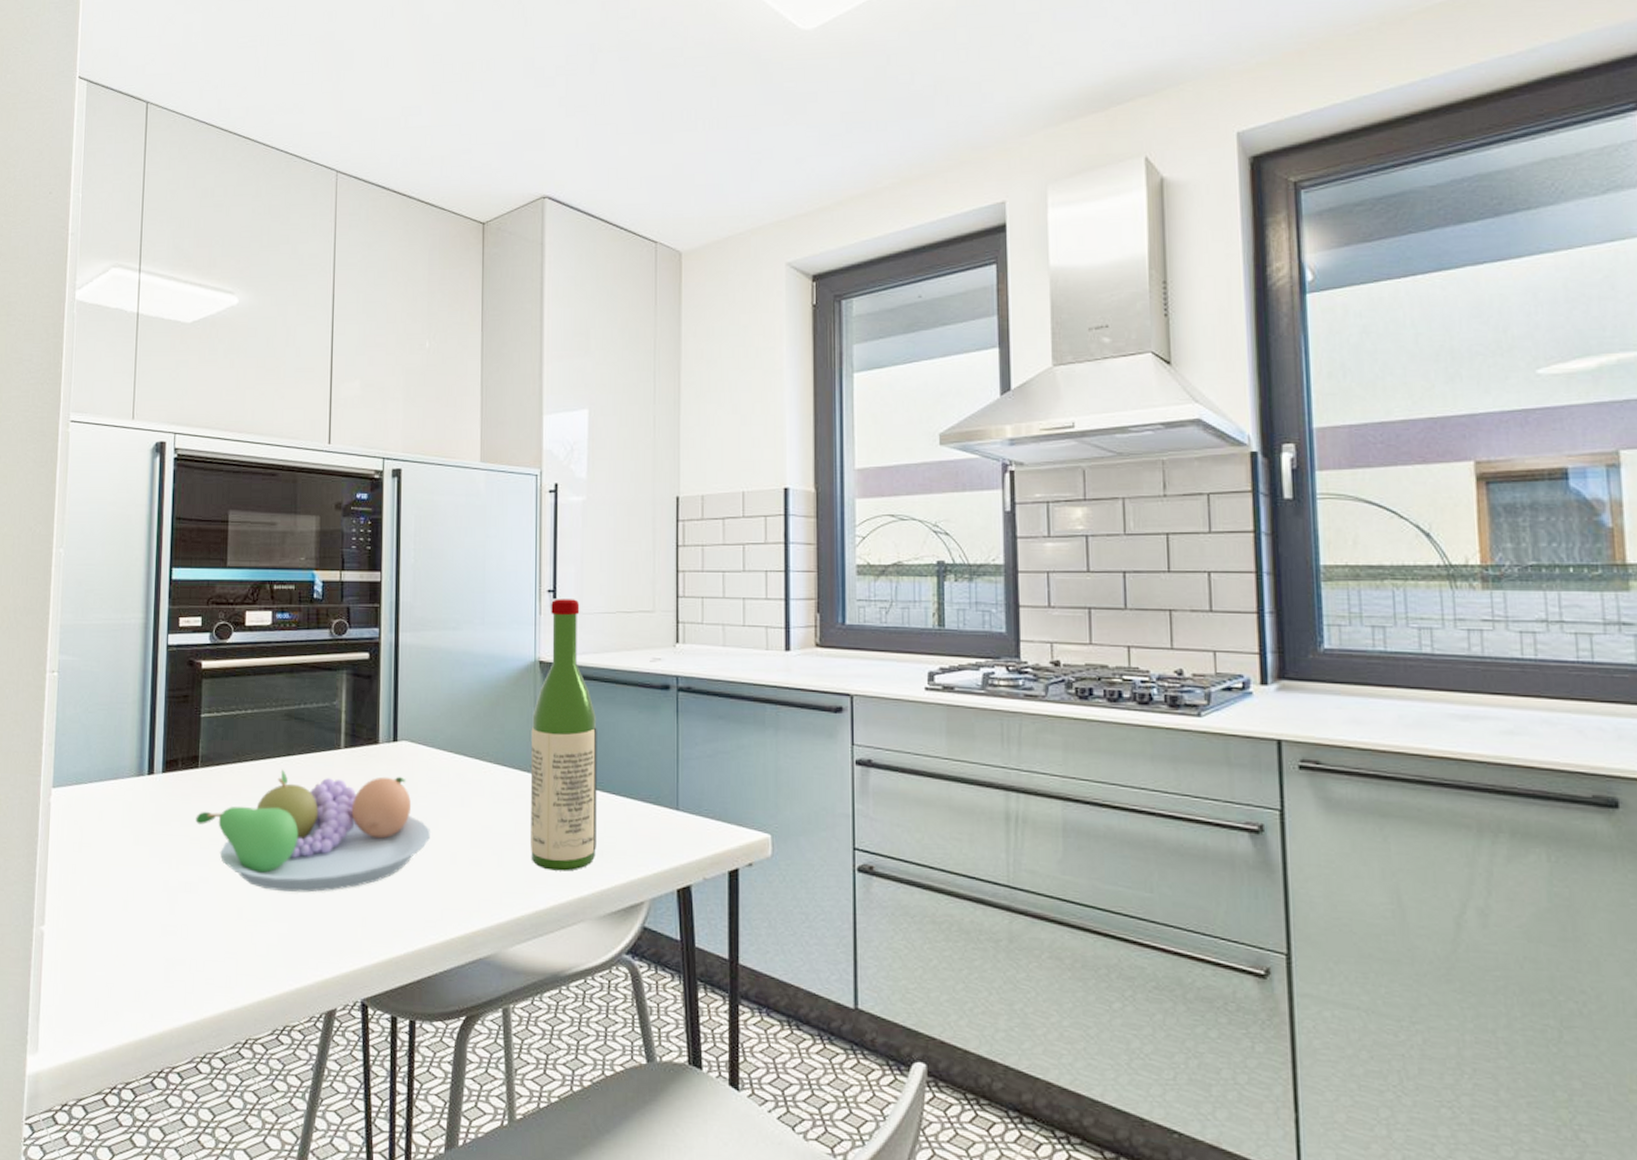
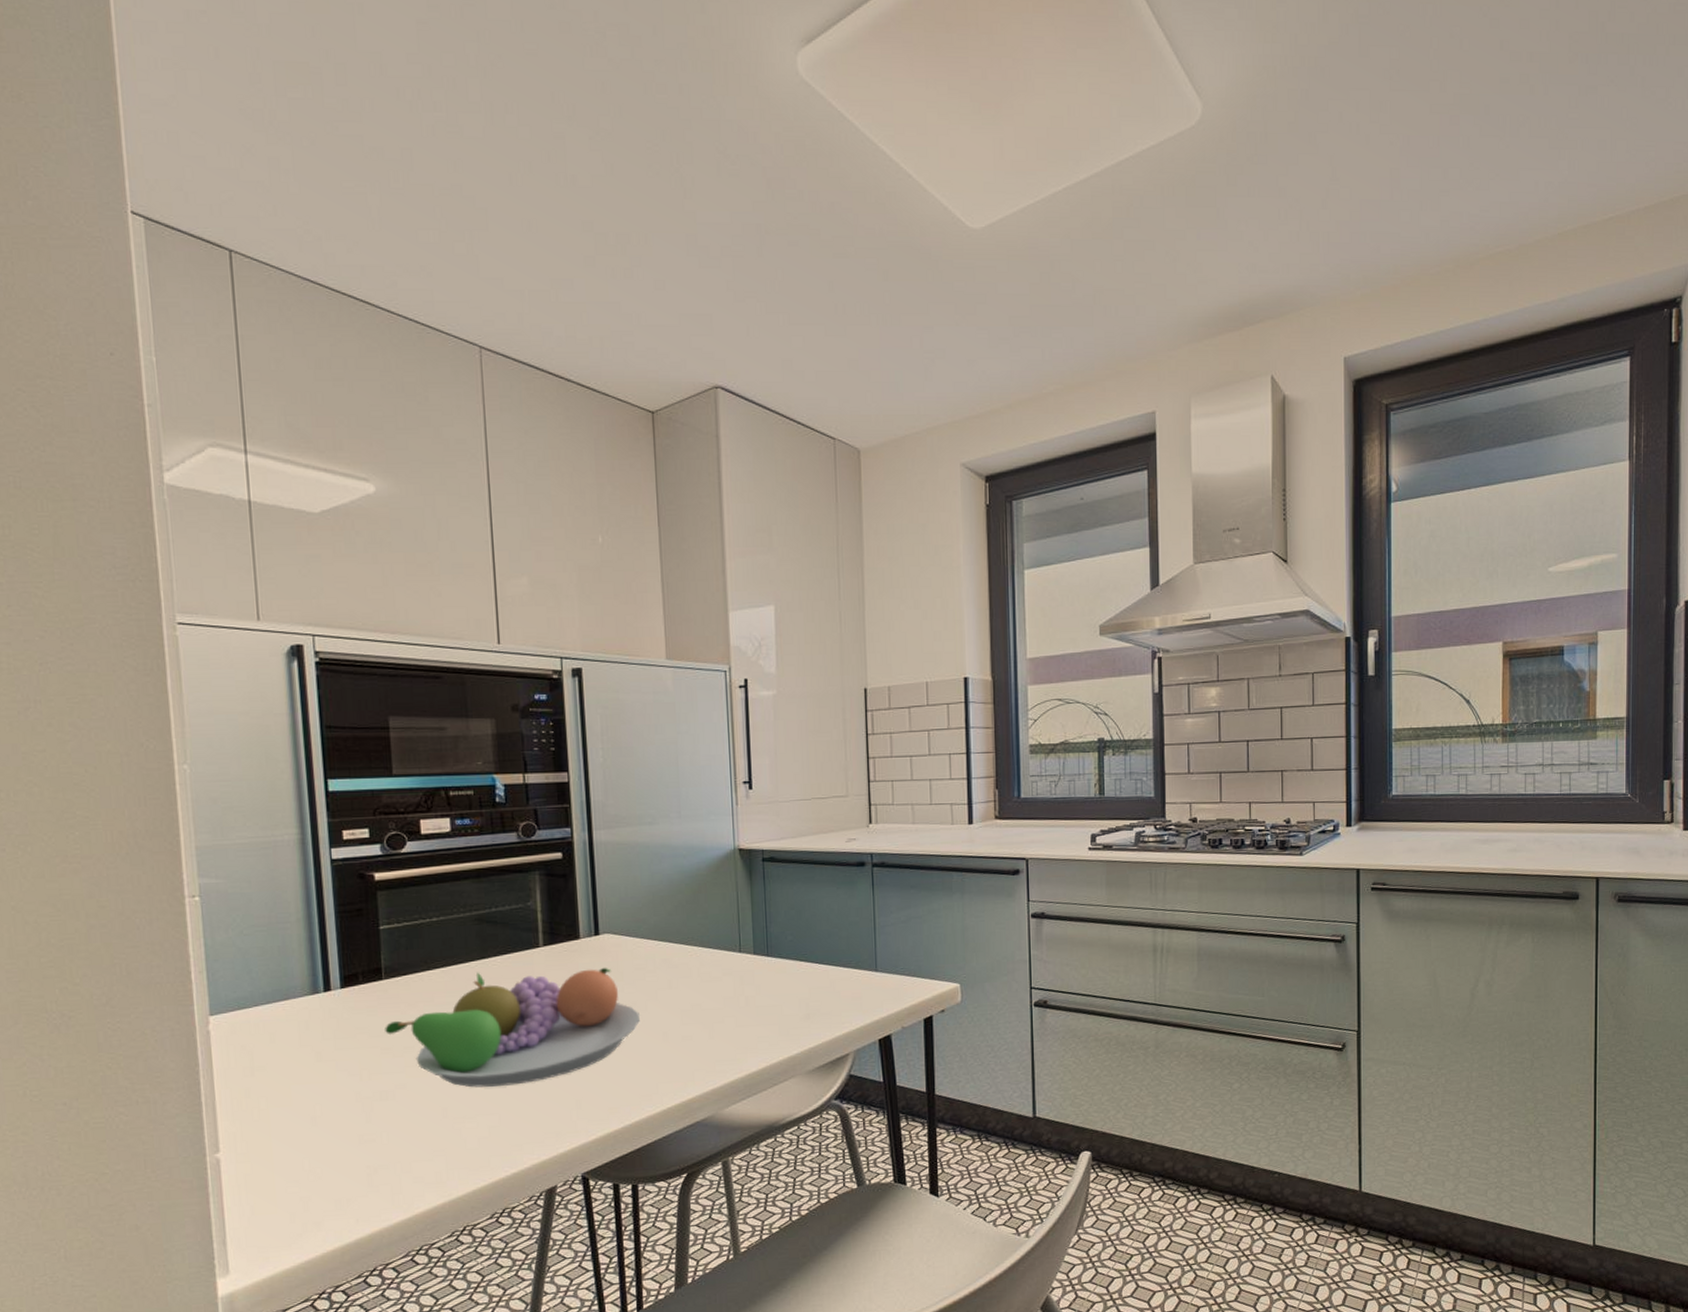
wine bottle: present [531,599,597,871] -> none [735,789,803,1037]

